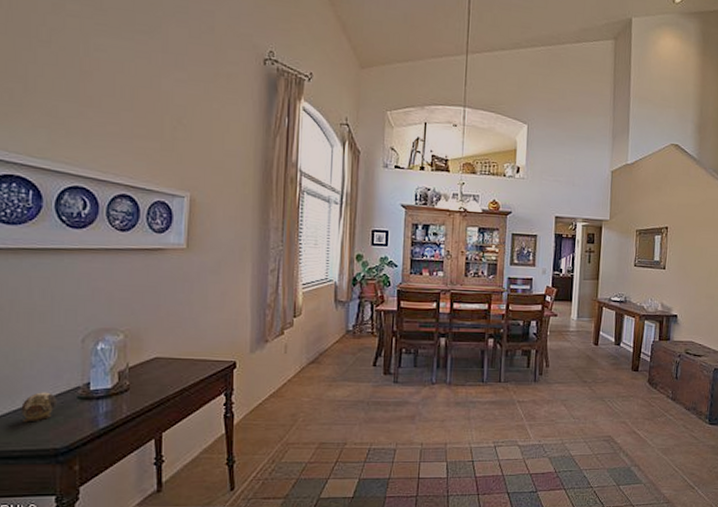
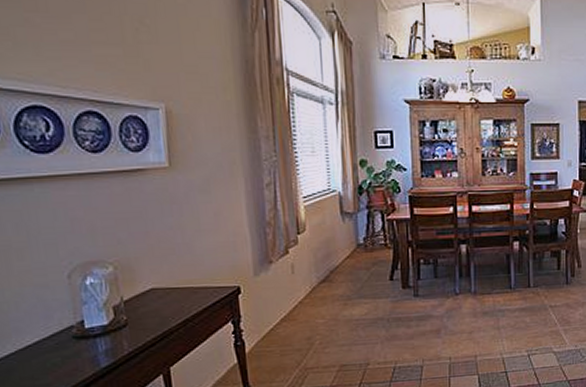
decorative egg: present [21,392,57,422] -> none [12,334,52,368]

